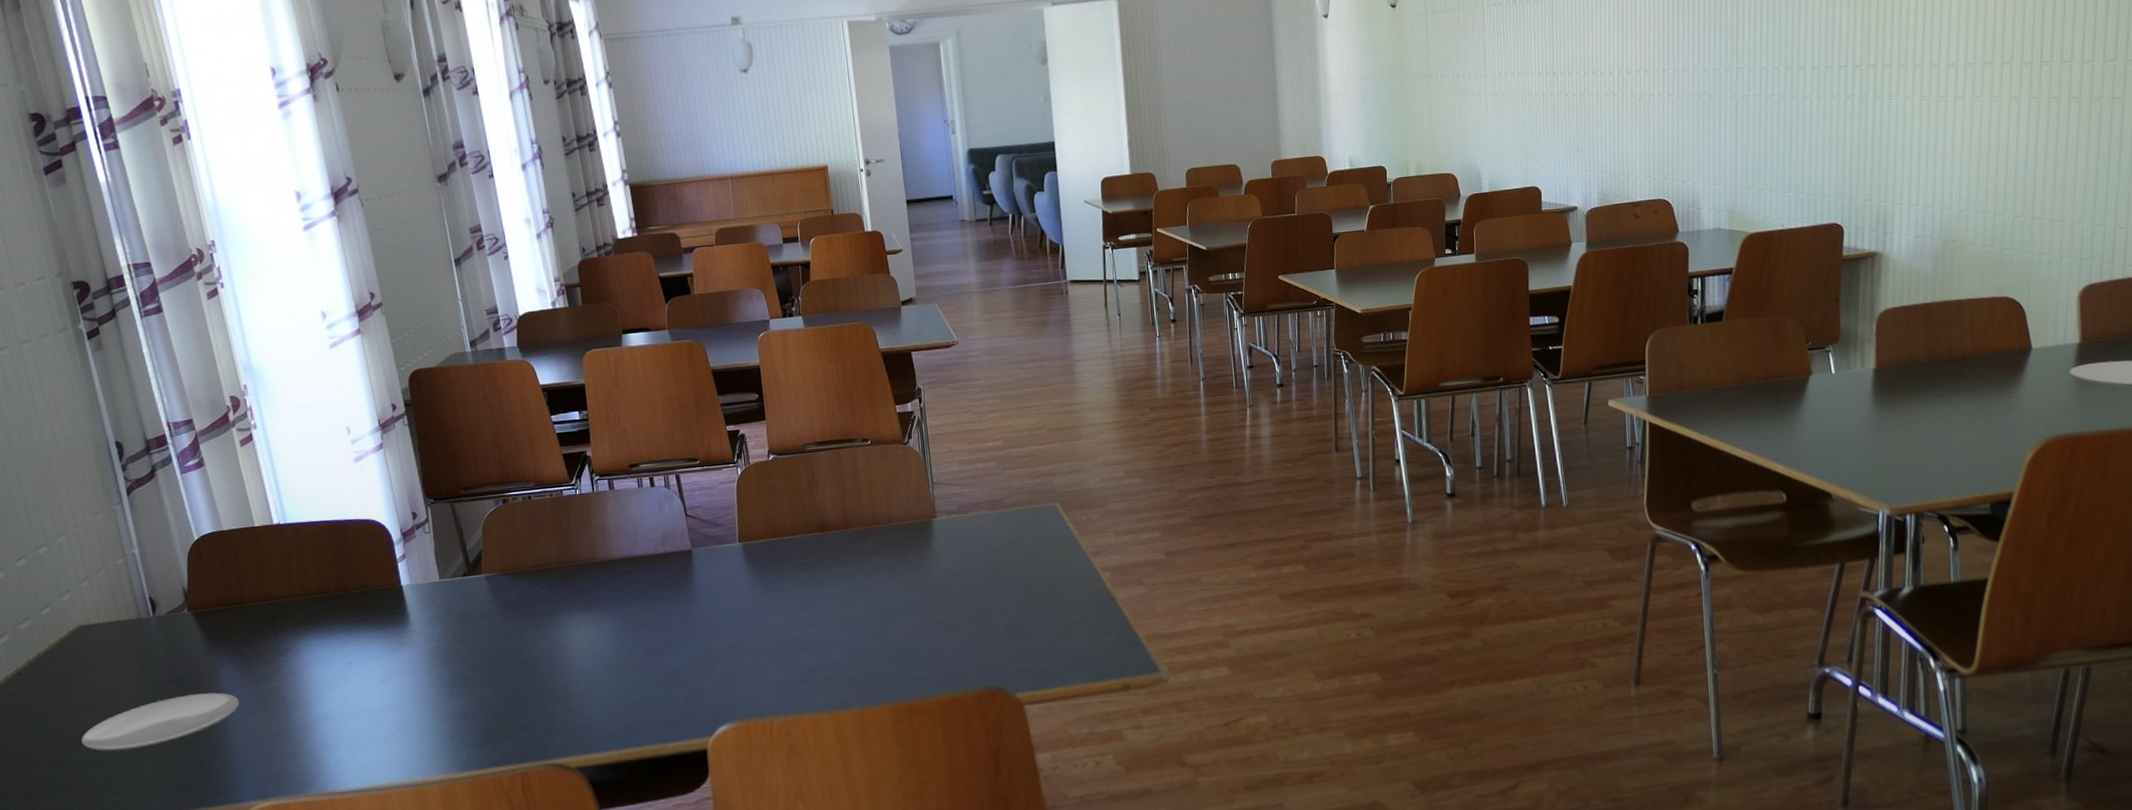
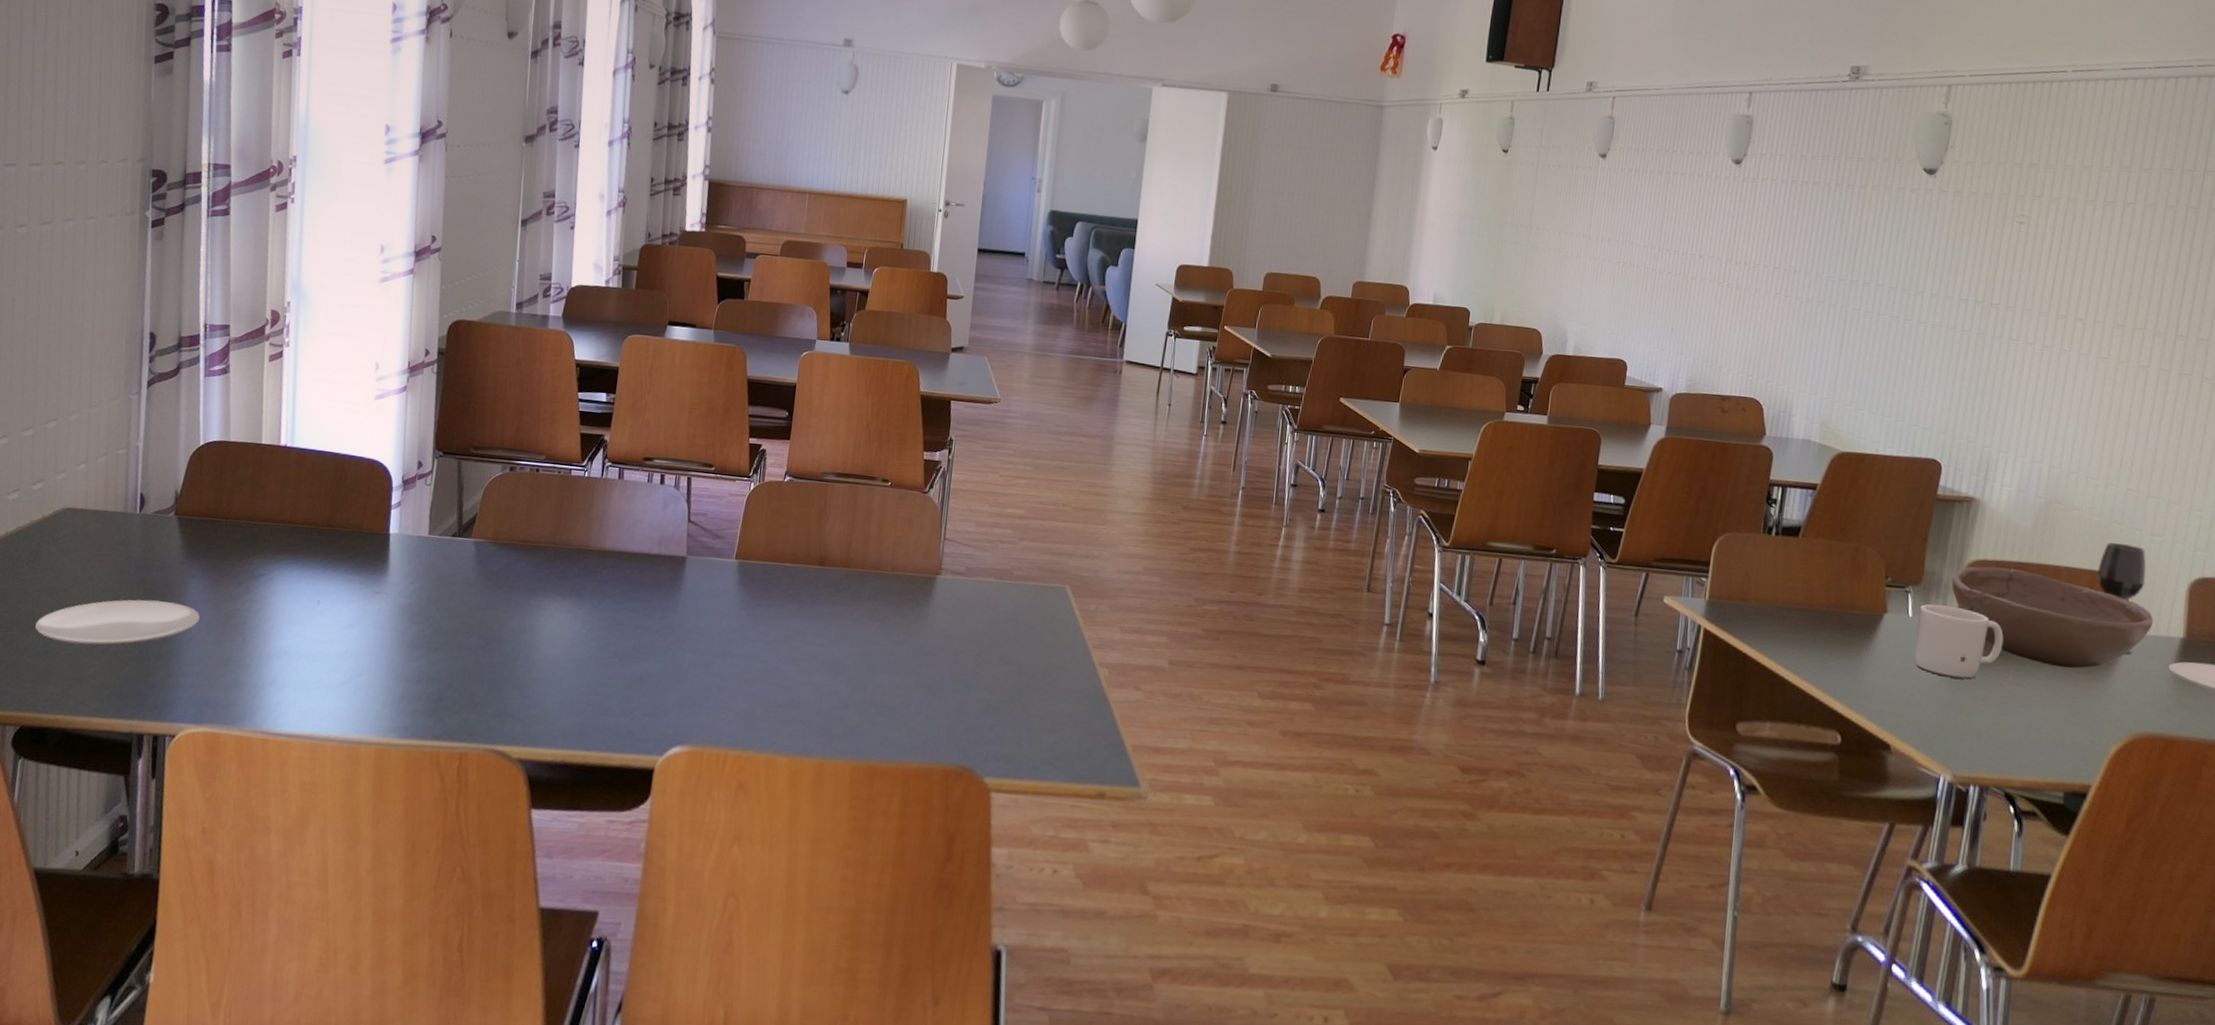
mug: none [1840,356,1920,422] -> present [1914,604,2004,680]
bowl: none [1866,310,2052,392] -> present [1951,566,2154,669]
wine glass: none [1995,267,2040,368] -> present [2096,542,2147,654]

